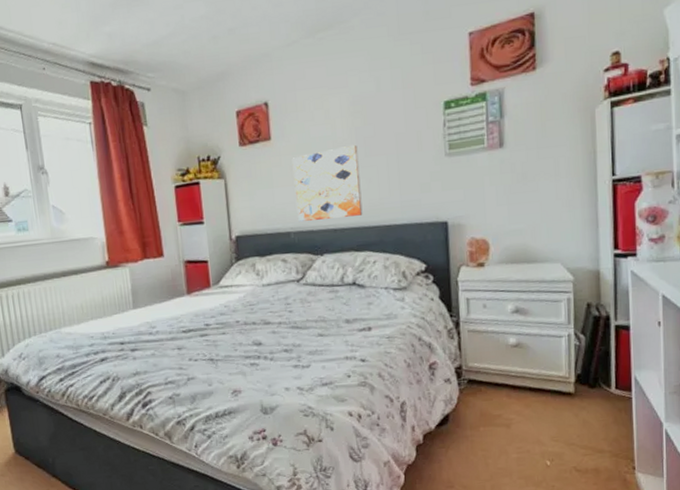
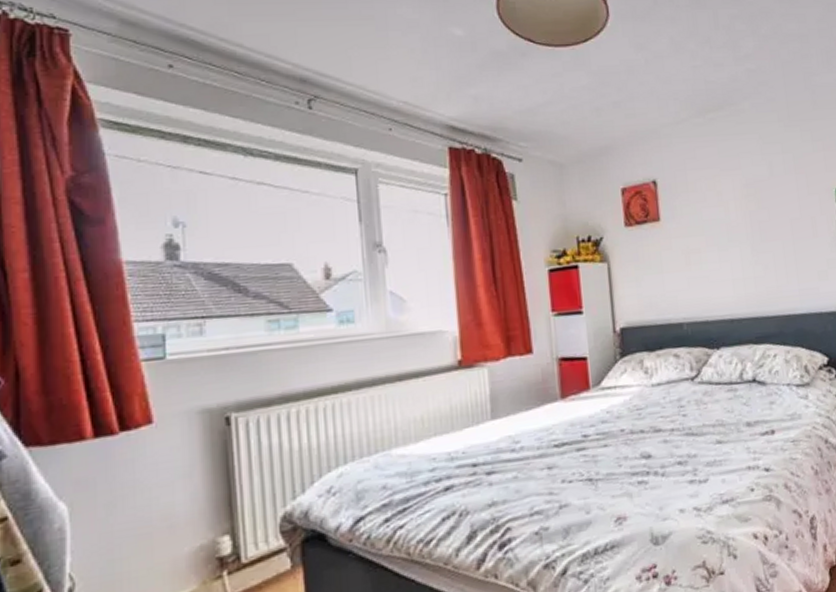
wall art: present [292,144,363,222] -> none [683,228,761,311]

